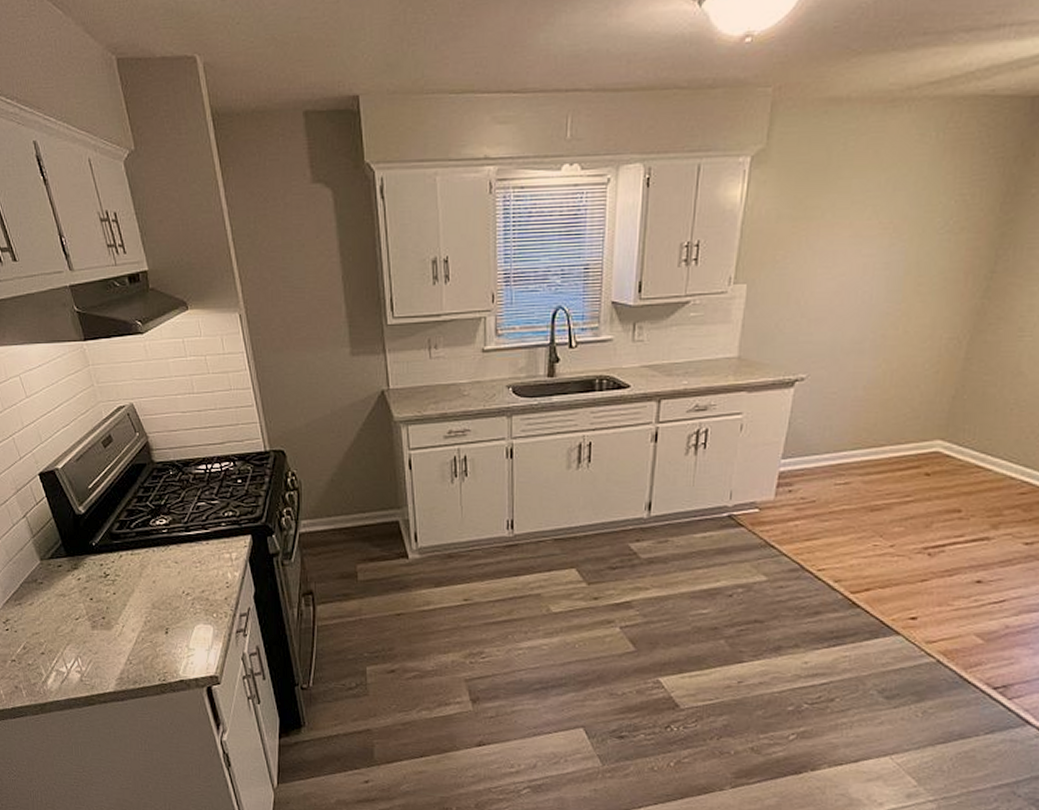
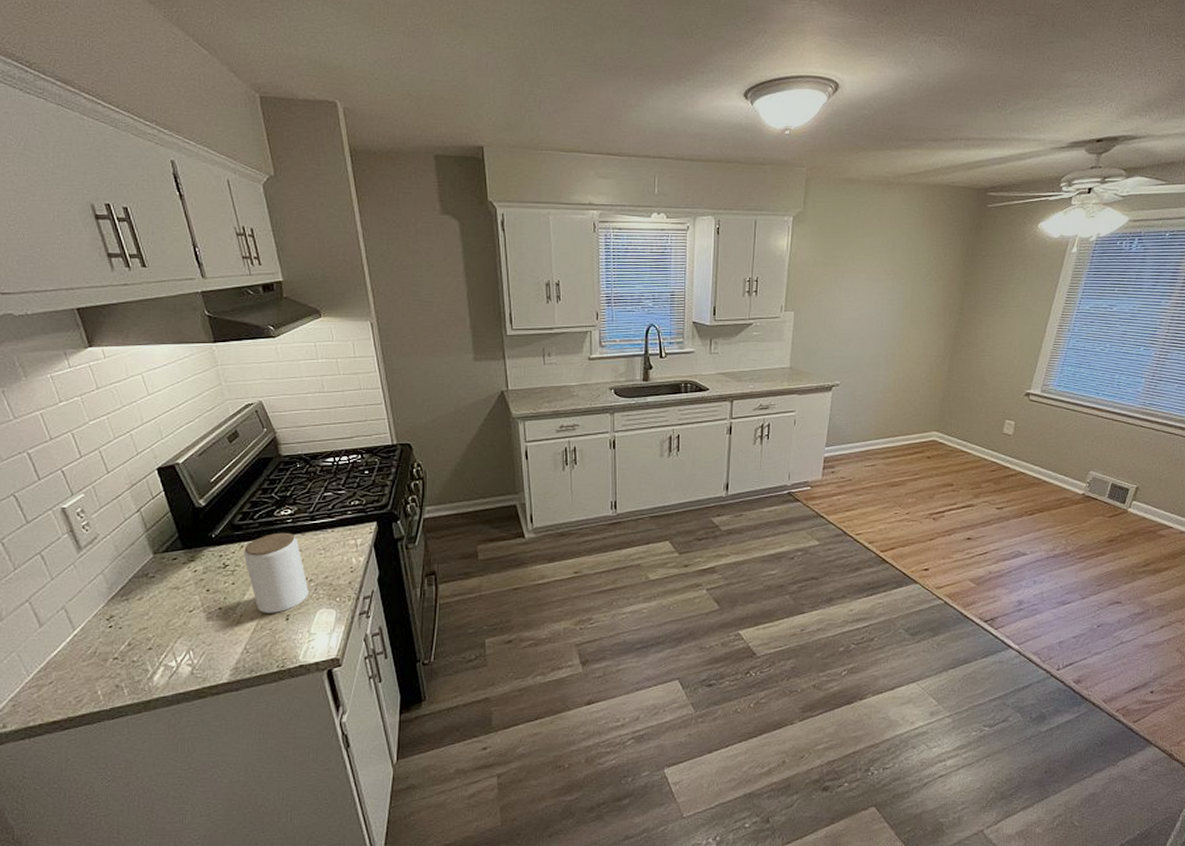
jar: none [123,543,186,626] -> present [244,532,309,613]

